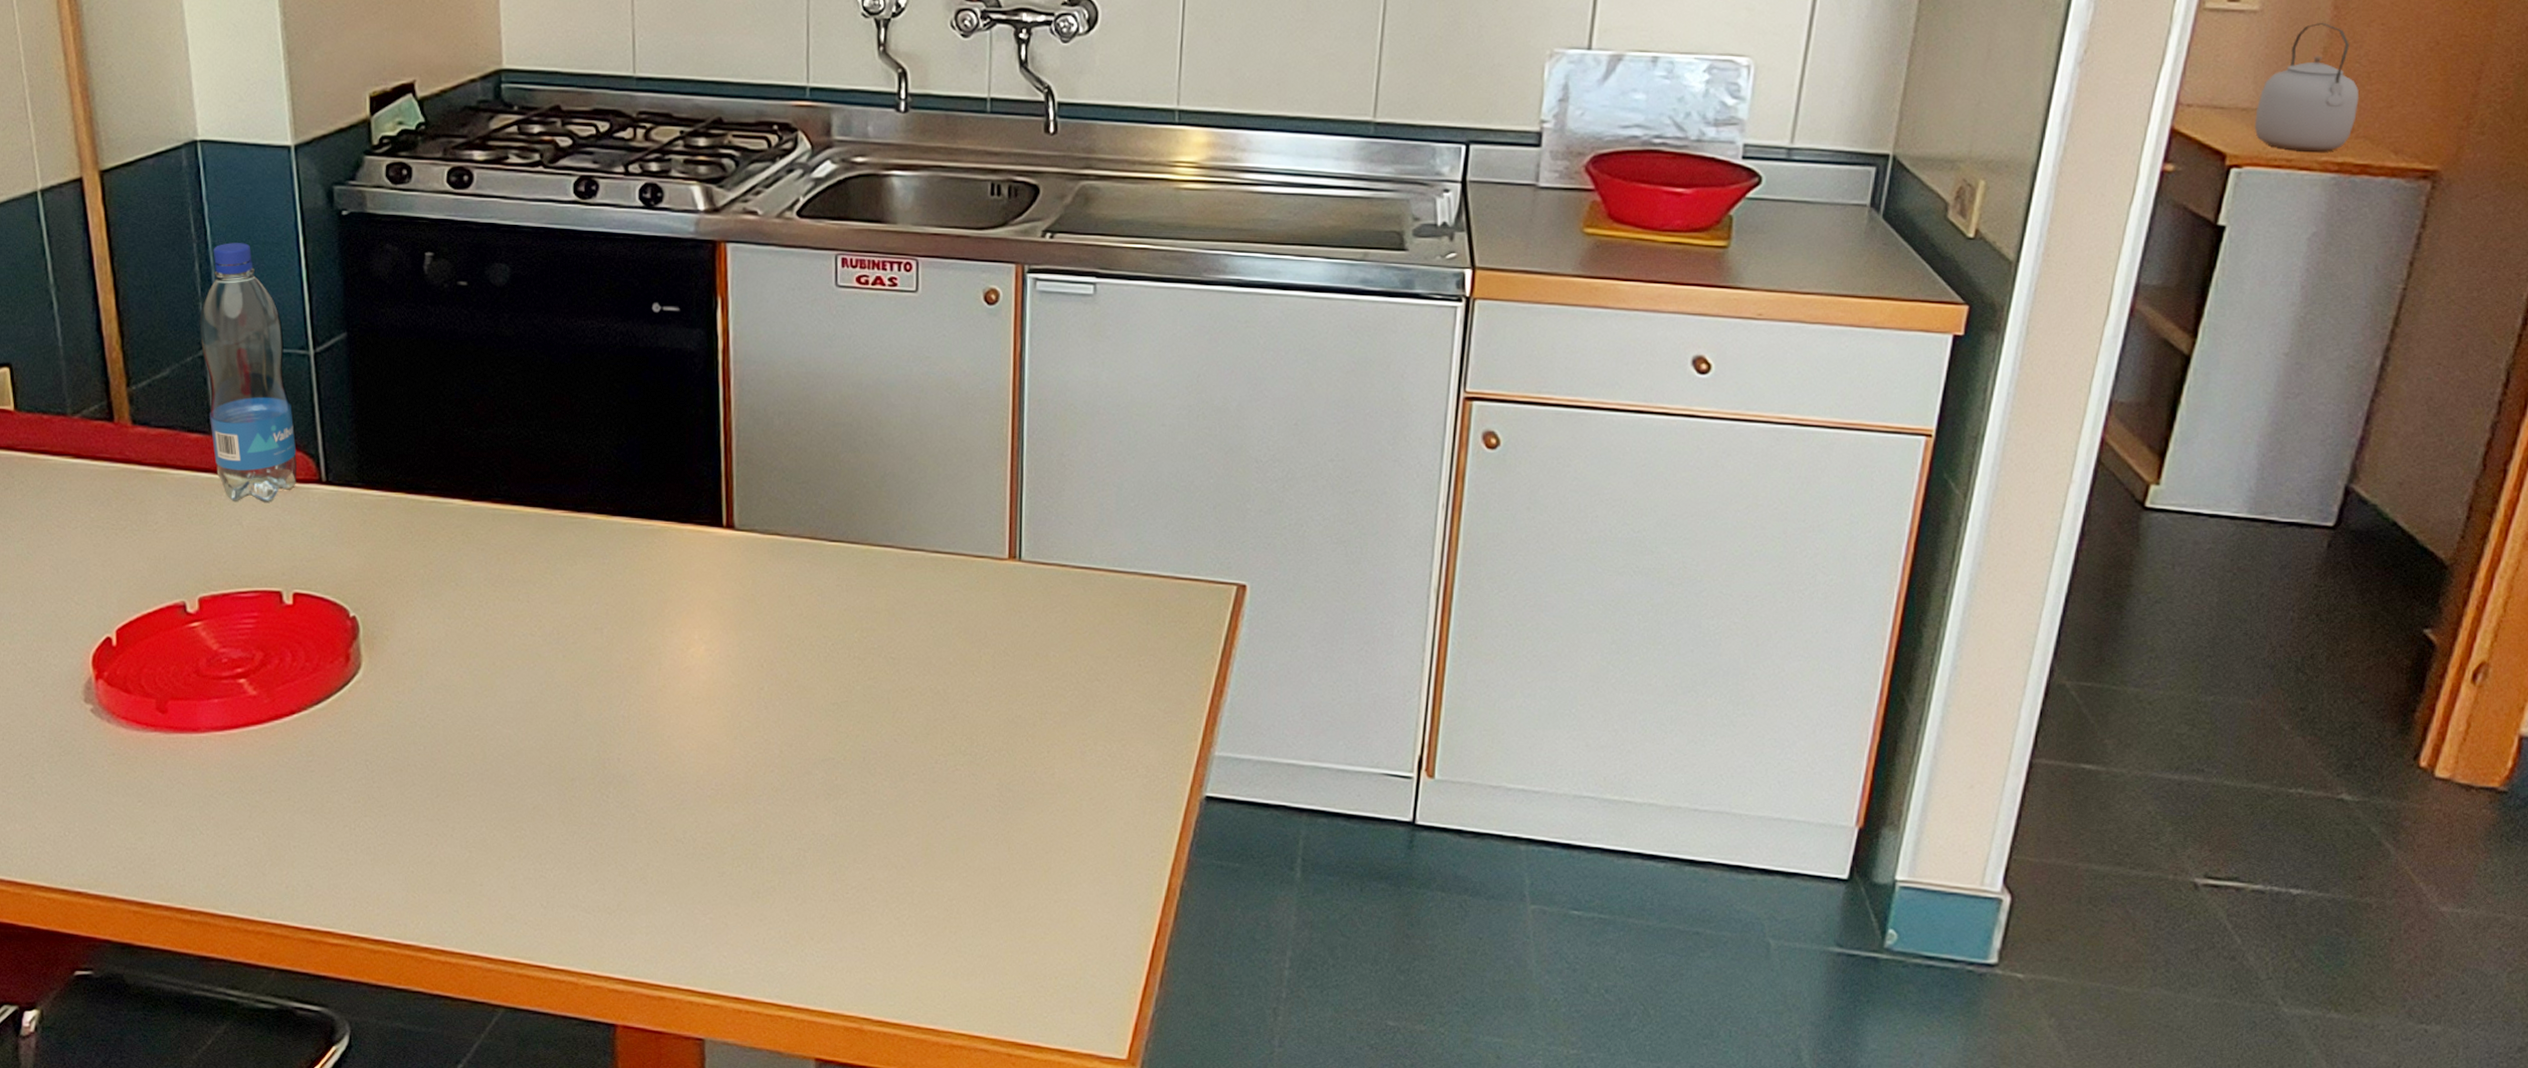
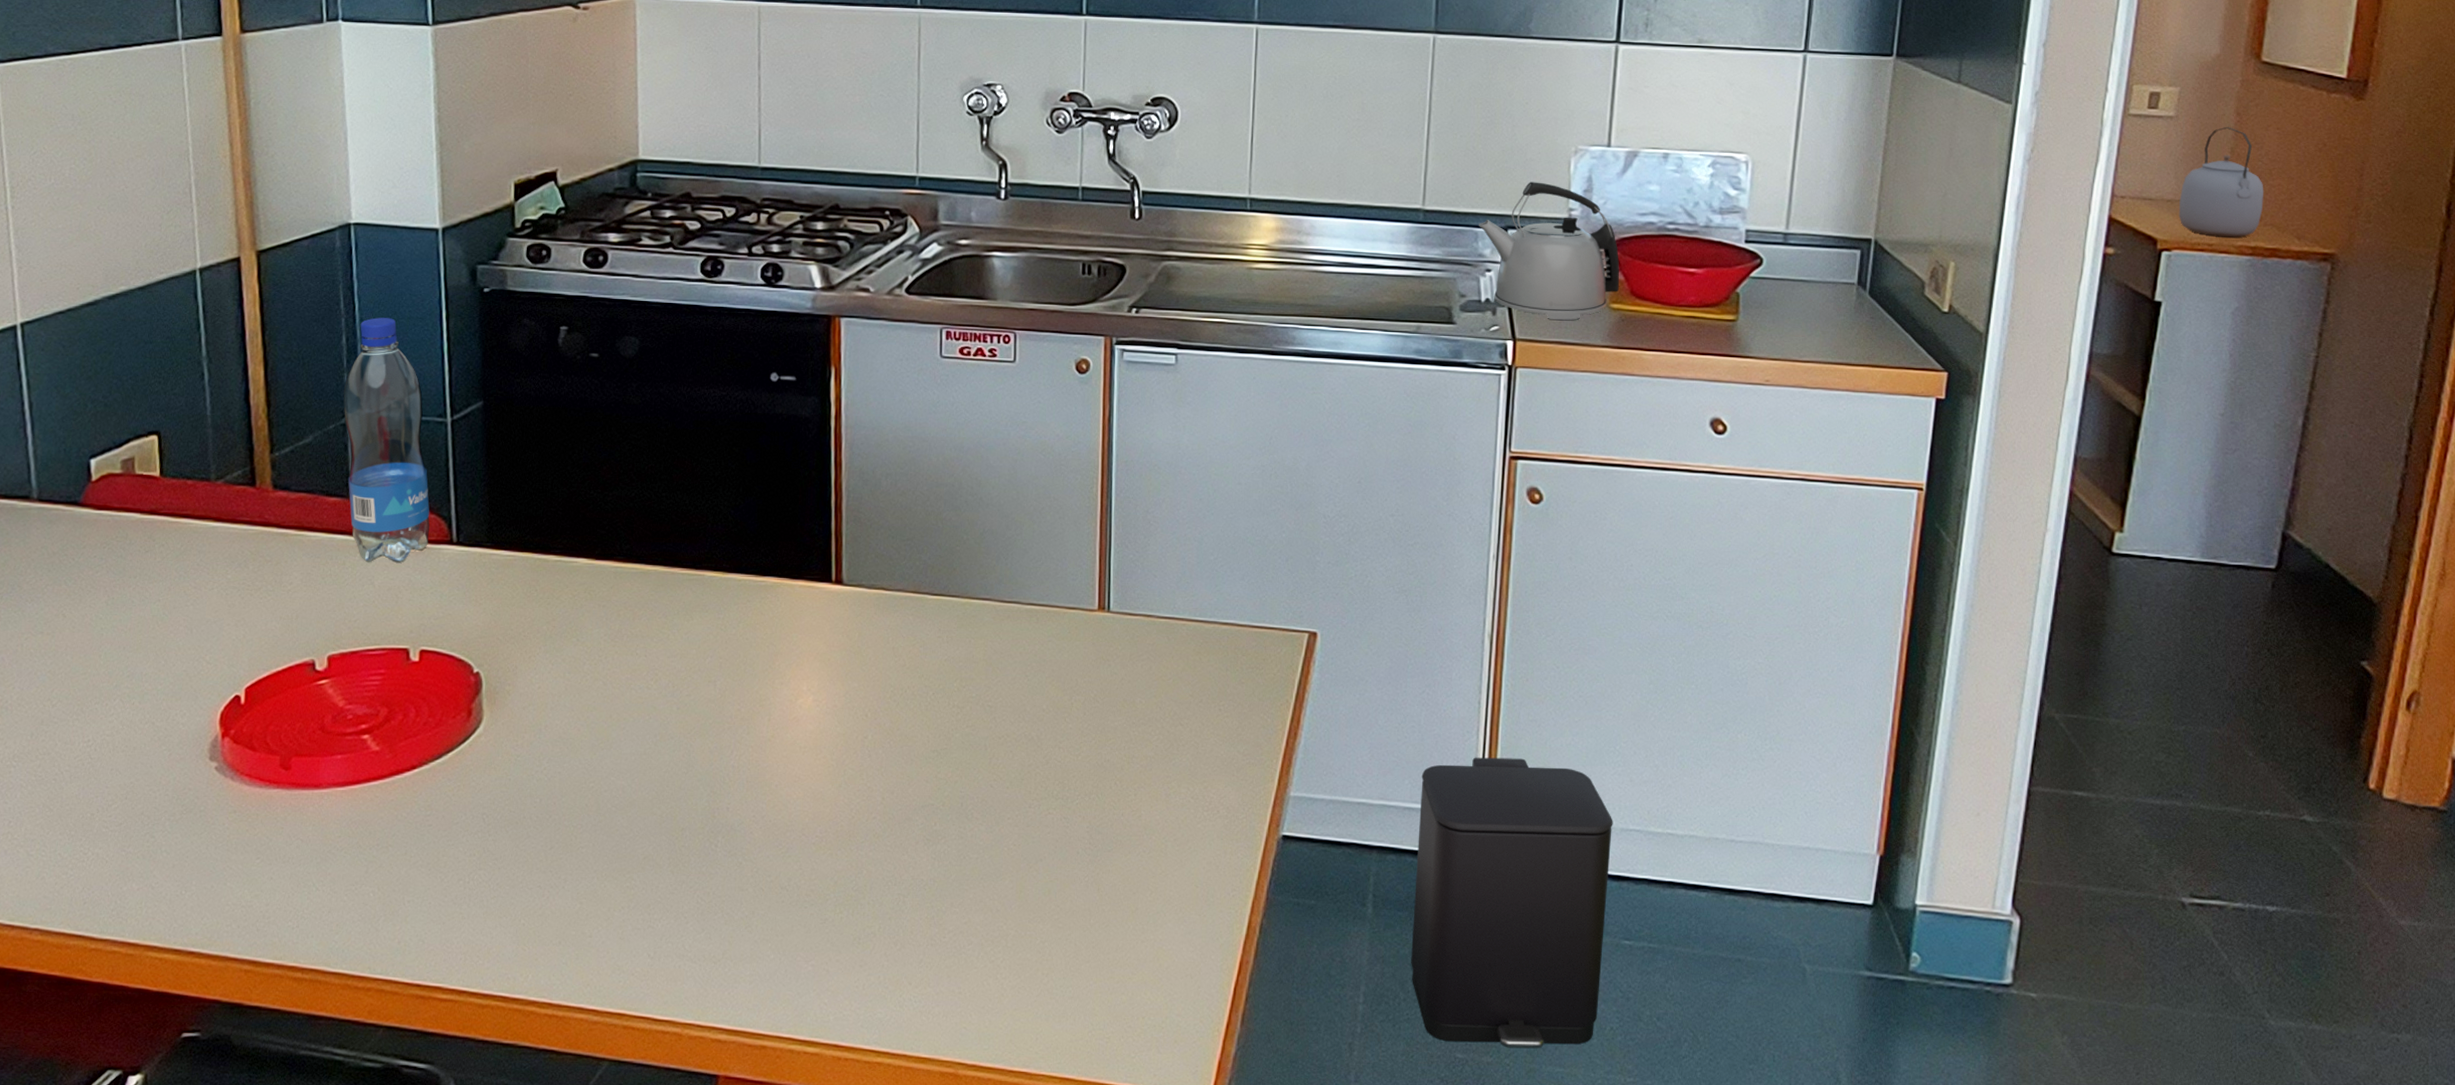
pedal bin: none [1341,718,1566,1018] -> present [1411,757,1613,1049]
kettle: none [1437,90,1596,247] -> present [1479,182,1620,321]

